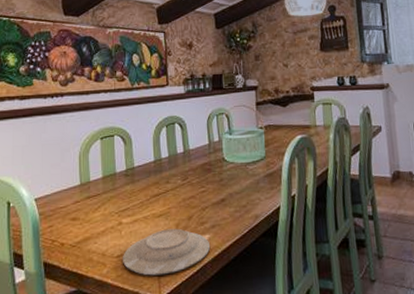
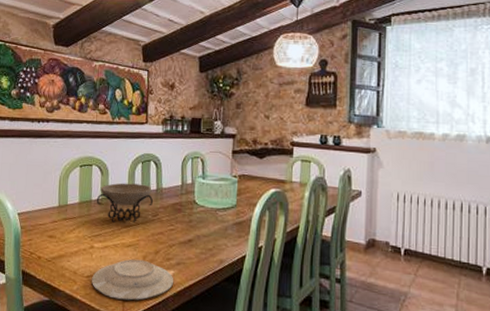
decorative bowl: none [121,148,182,194] -> present [96,183,154,223]

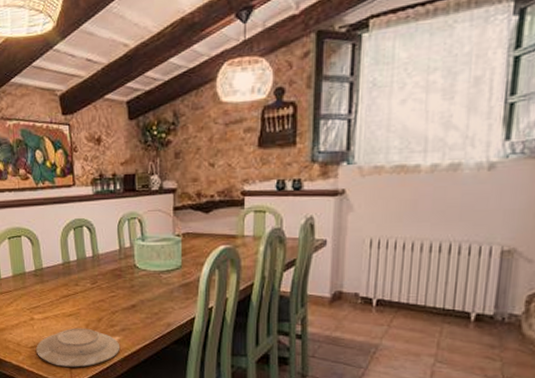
decorative bowl: present [96,183,154,223] -> none [30,252,91,294]

